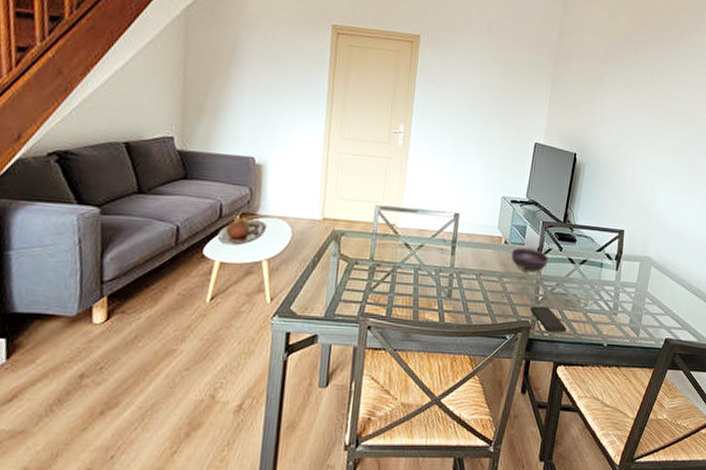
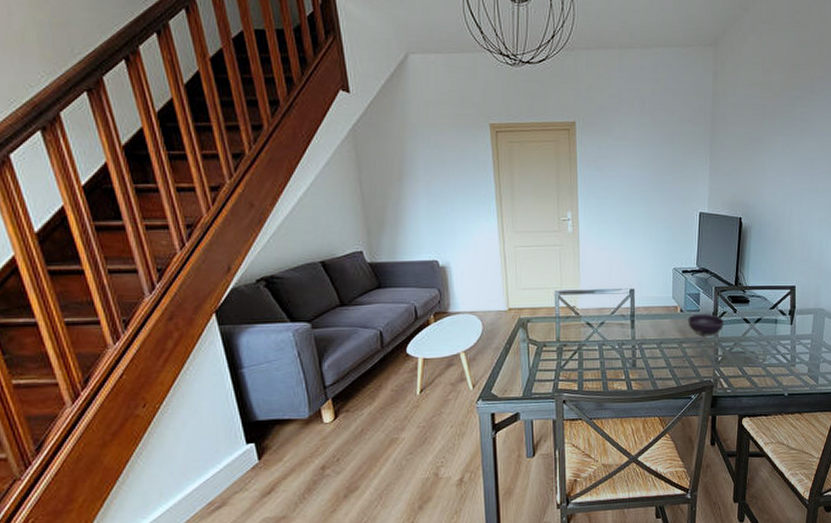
serving tray: present [217,215,266,245] -> none [417,313,458,341]
mobile phone: present [530,306,567,332] -> none [711,365,748,388]

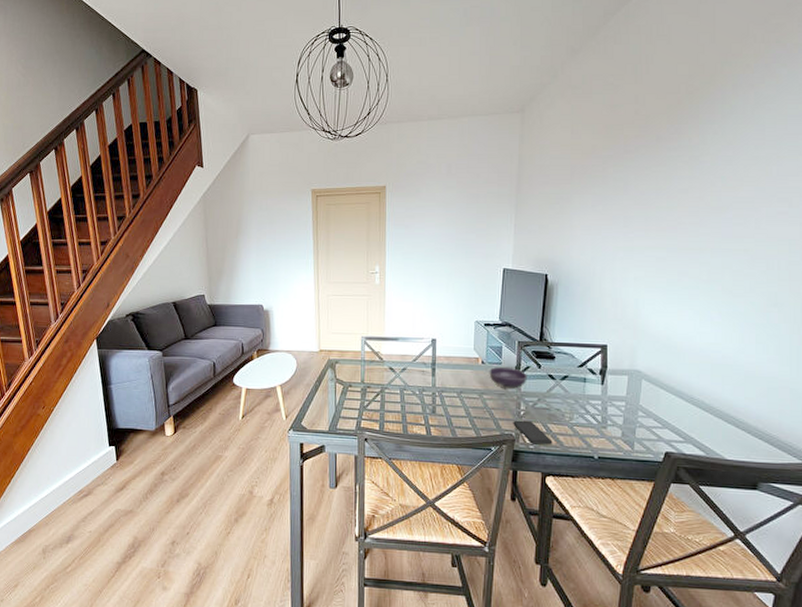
mobile phone: none [711,365,748,388] -> present [513,420,553,445]

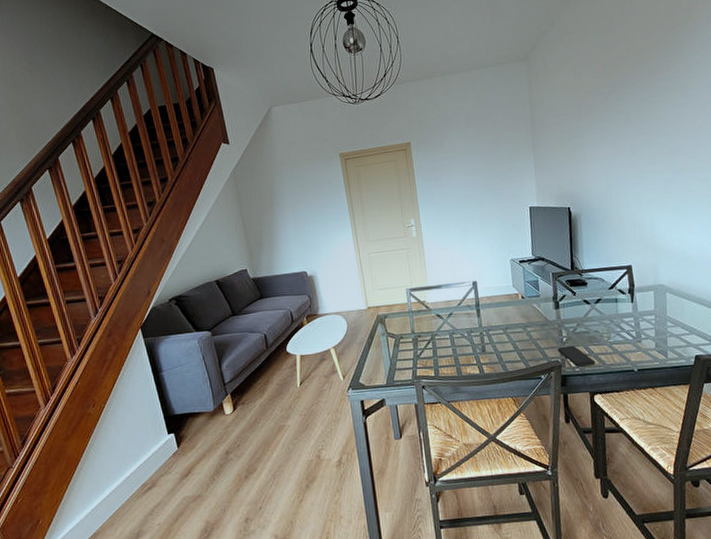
bowl: present [489,366,528,389] -> none [529,298,566,319]

